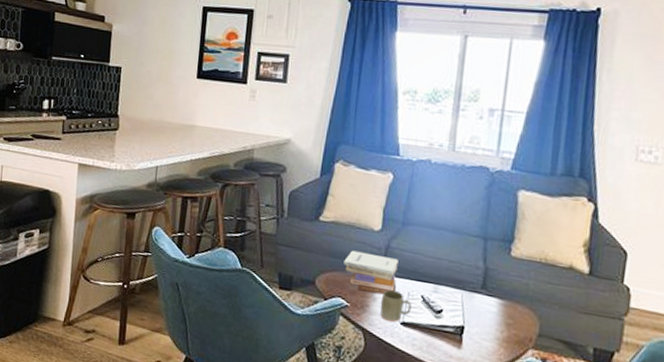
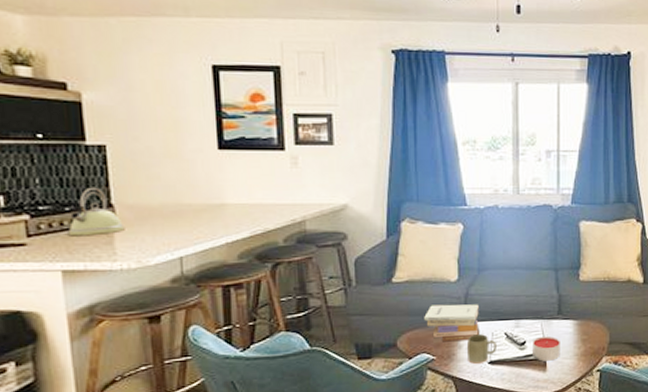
kettle: none [87,99,124,140] -> present [68,187,125,237]
candle: none [448,309,481,340] -> present [533,337,560,362]

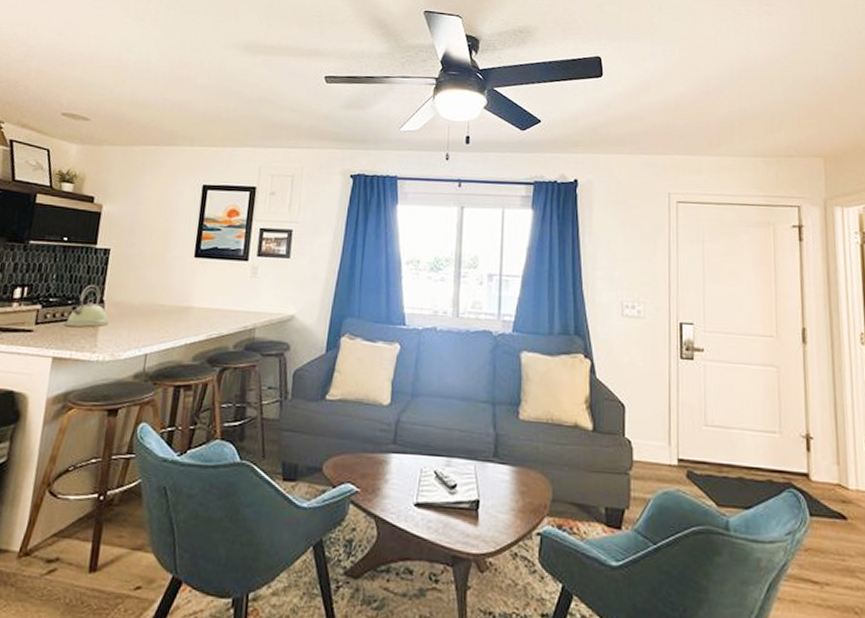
books: present [424,304,479,342] -> none [352,429,409,475]
mug: present [466,334,496,364] -> none [392,469,425,504]
candle: present [533,337,560,362] -> none [463,482,495,514]

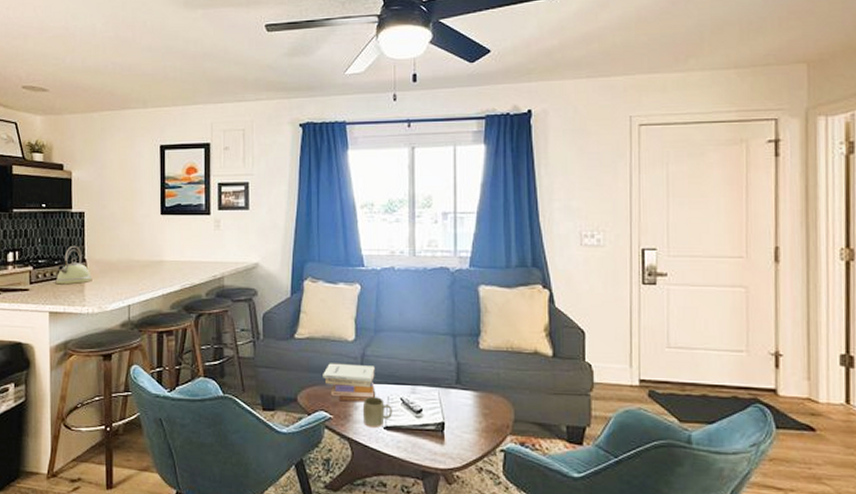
books: none [352,429,409,475] -> present [323,363,375,402]
mug: none [392,469,425,504] -> present [362,397,392,427]

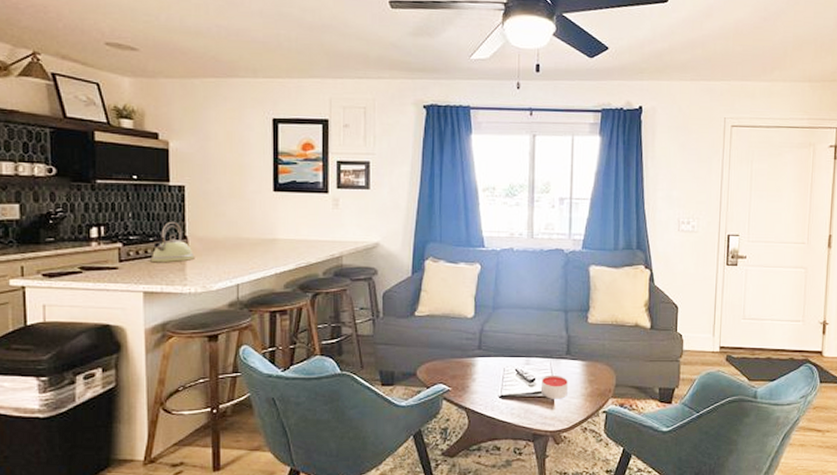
books: present [323,363,375,402] -> none [442,339,492,374]
mug: present [362,397,392,427] -> none [479,369,507,397]
candle: none [430,406,459,435] -> present [541,376,568,400]

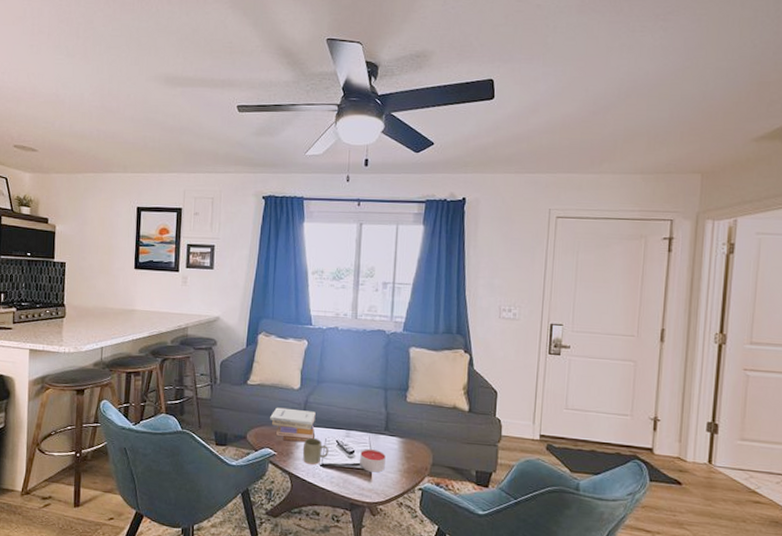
kettle: present [150,221,195,263] -> none [36,291,70,327]
books: none [442,339,492,374] -> present [270,407,316,443]
mug: none [479,369,507,397] -> present [302,438,328,465]

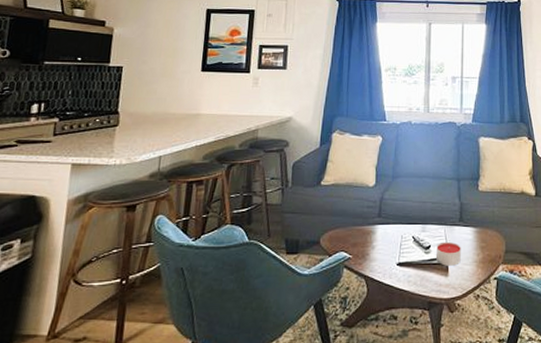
books: present [270,407,316,443] -> none [345,207,391,242]
mug: present [302,438,328,465] -> none [378,236,405,264]

